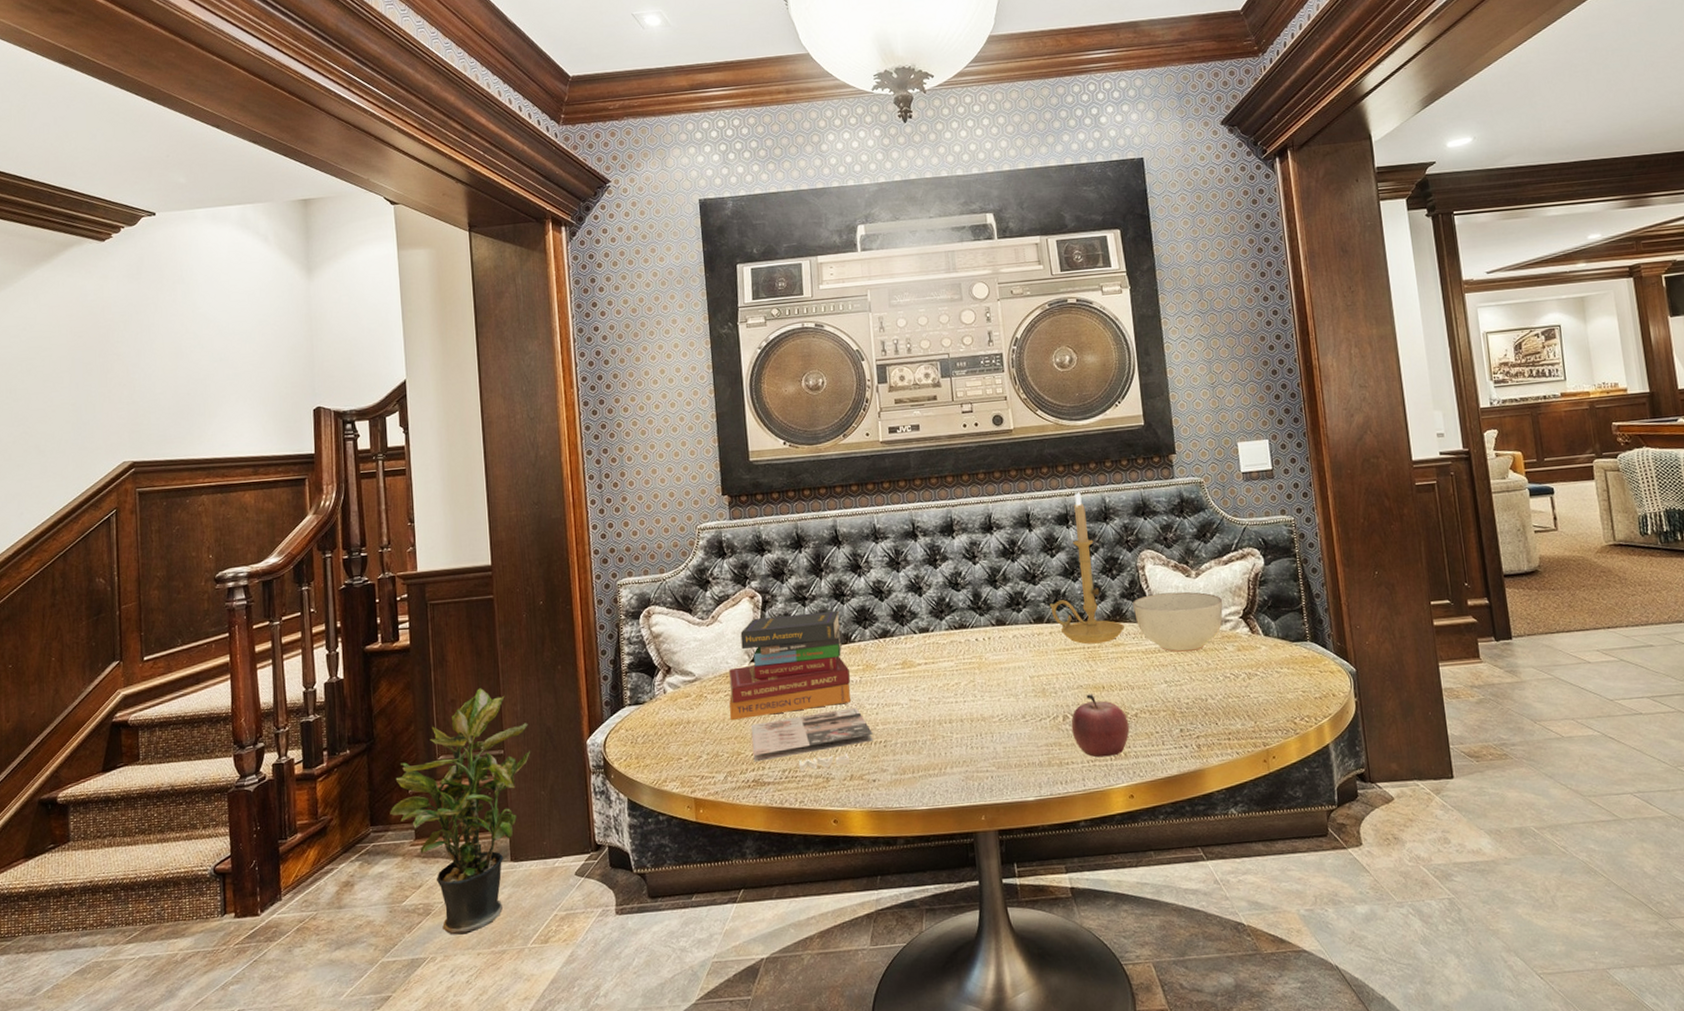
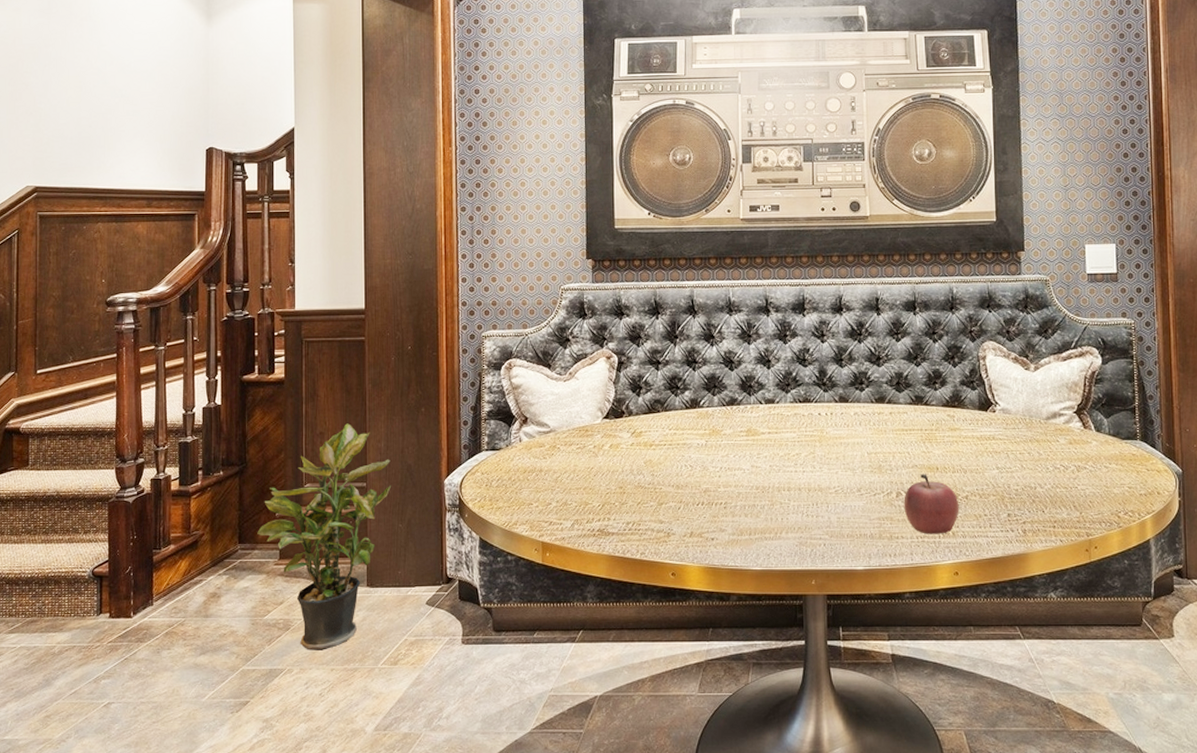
books: present [728,610,851,721] -> none [581,376,696,473]
magazine: present [750,707,874,772] -> none [599,469,715,526]
candle holder: present [1050,491,1126,645] -> none [892,280,963,427]
bowl: present [1132,591,1223,653] -> none [971,383,1059,442]

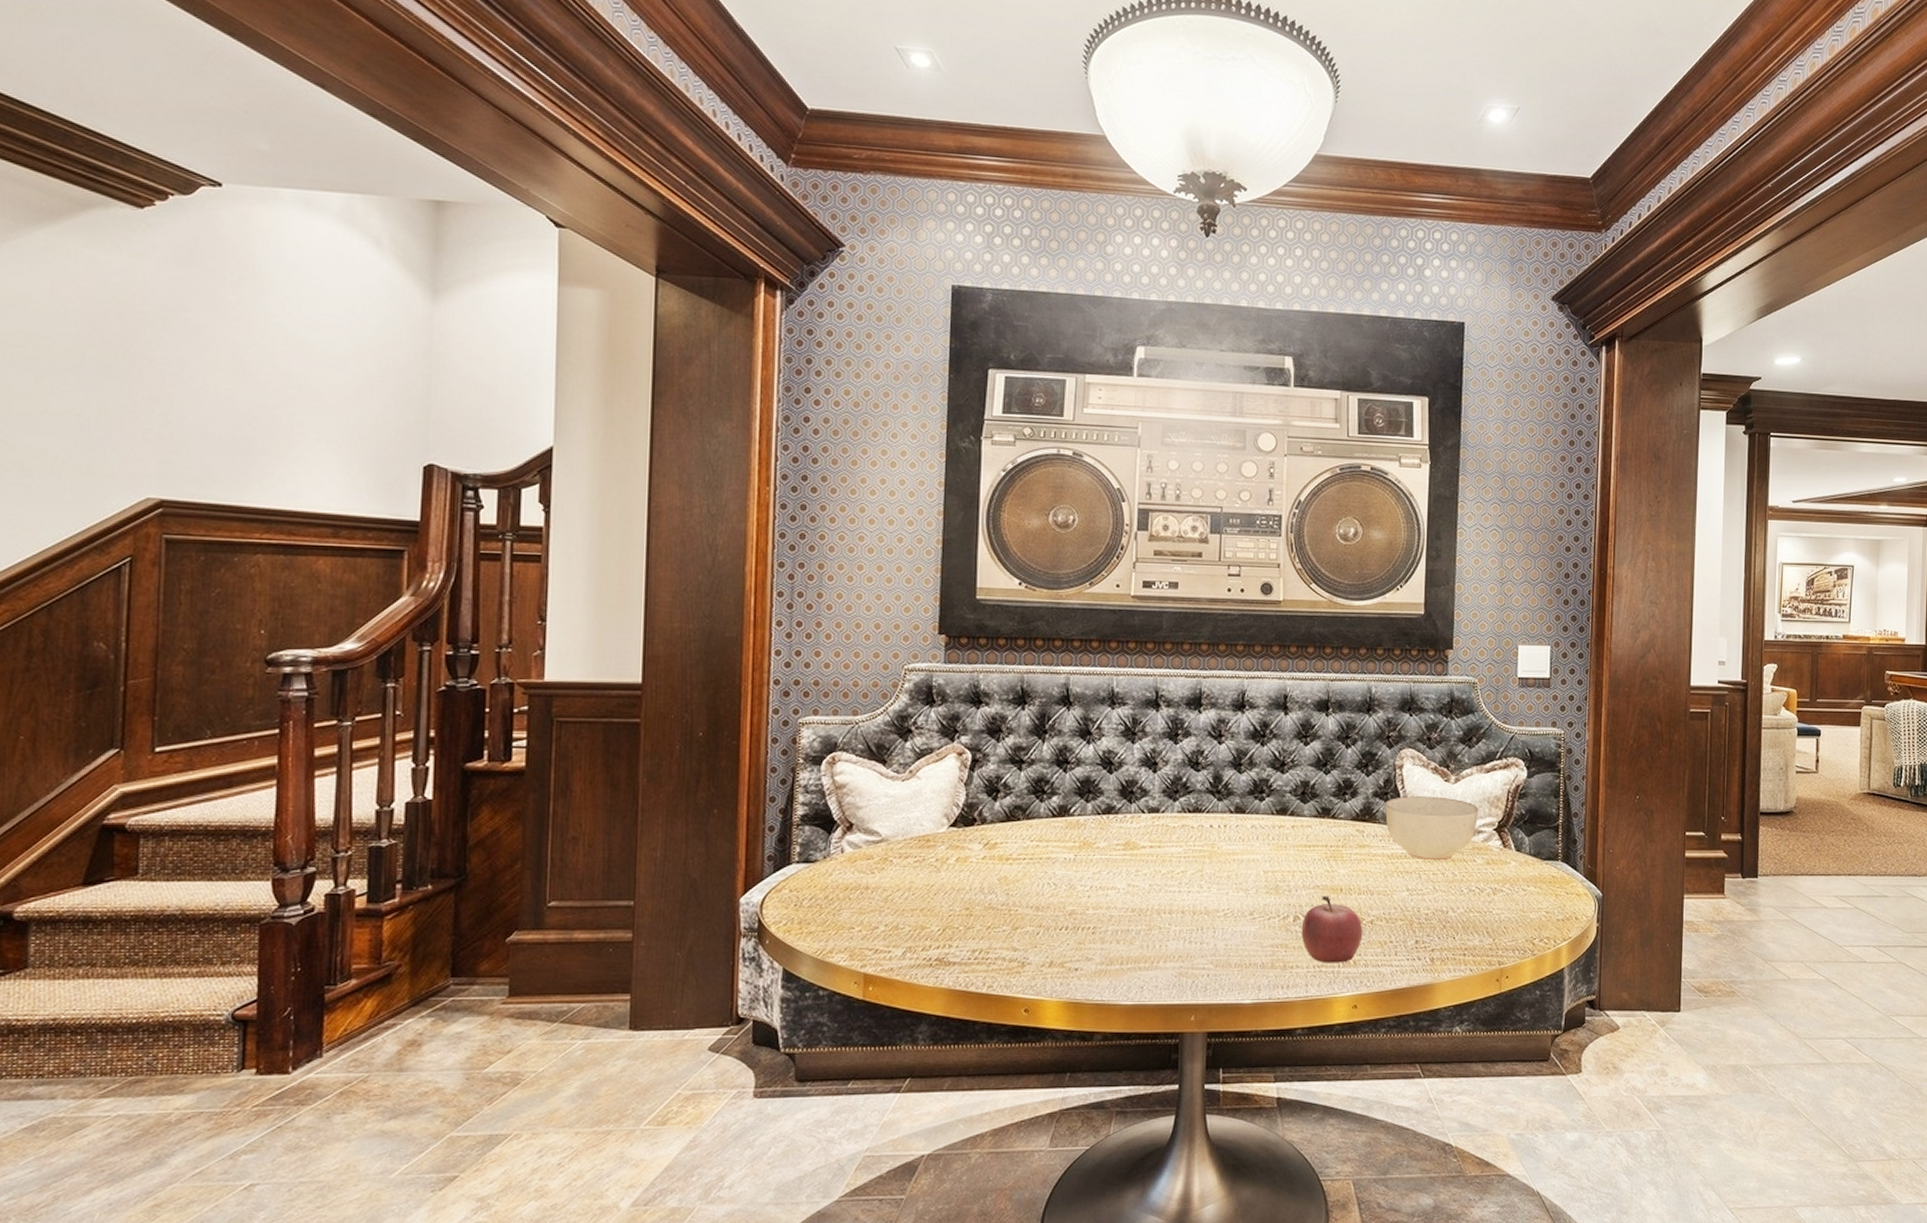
potted plant: present [257,423,392,650] -> none [478,827,669,1110]
bowl: none [971,383,1059,442] -> present [1384,796,1479,861]

